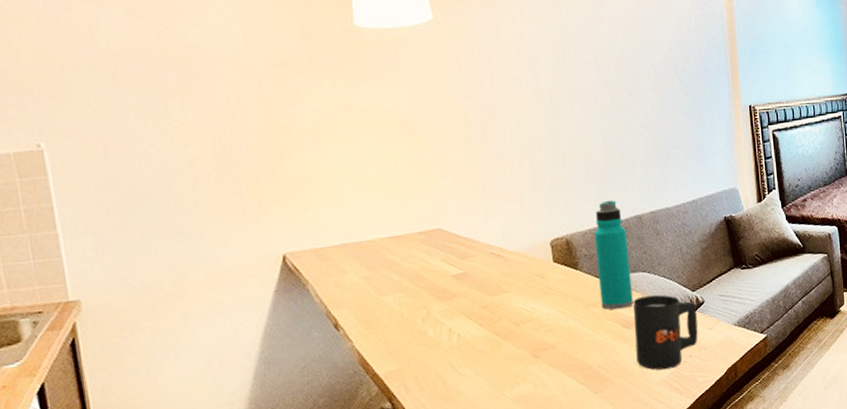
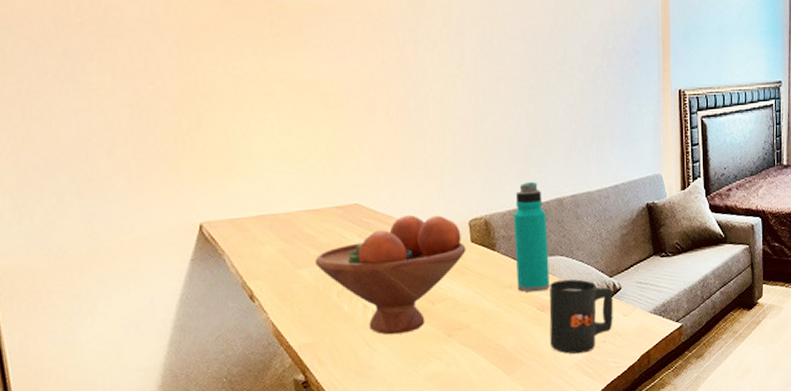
fruit bowl: none [398,236,549,359] -> present [314,215,466,335]

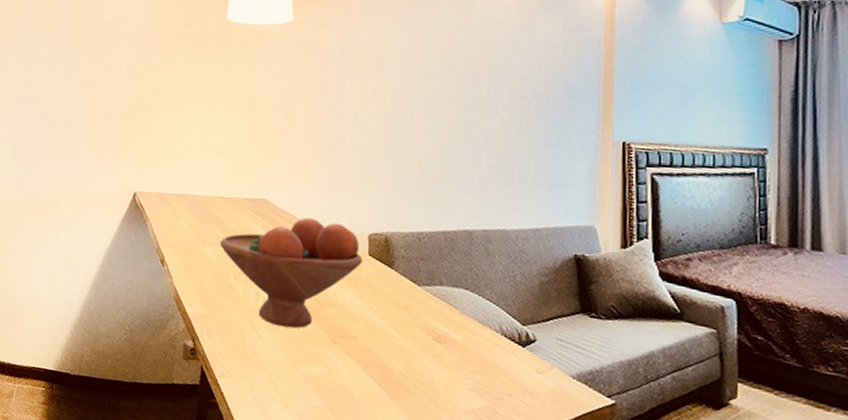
water bottle: present [513,181,550,293] -> none [413,208,453,322]
mug: present [549,279,613,355] -> none [444,314,525,402]

